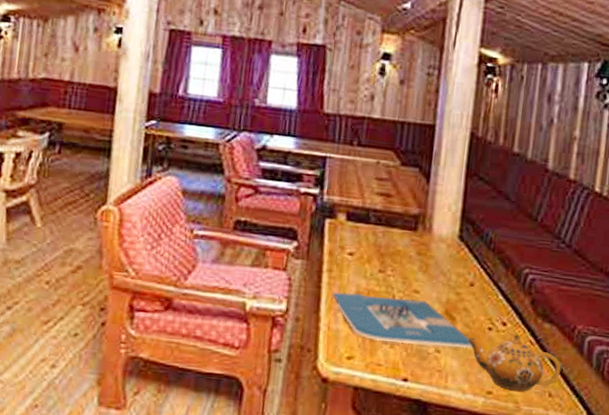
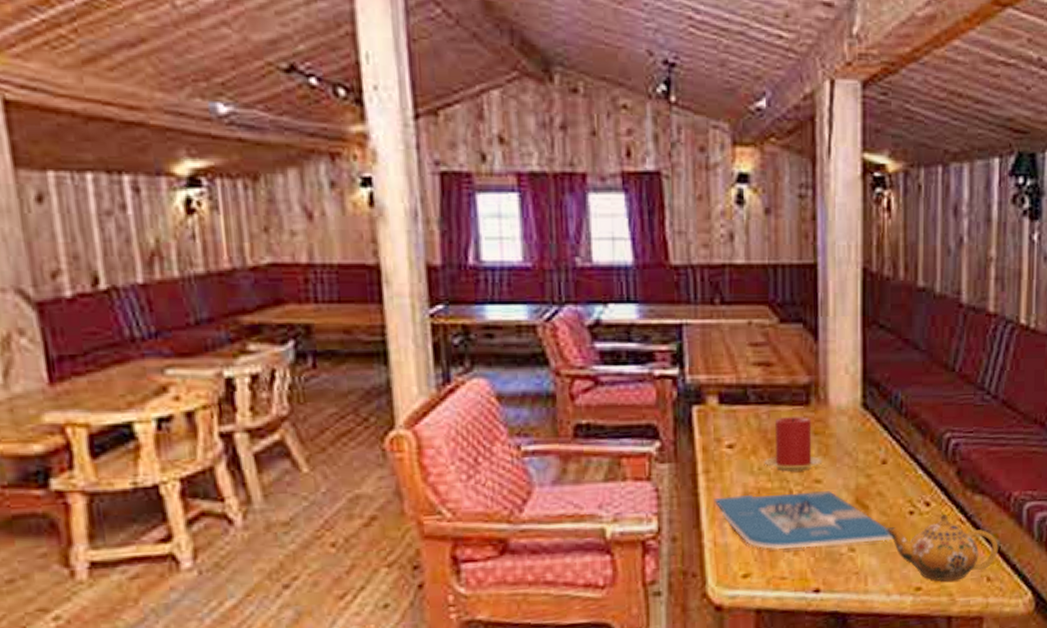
candle: none [375,237,423,282] -> present [764,417,823,472]

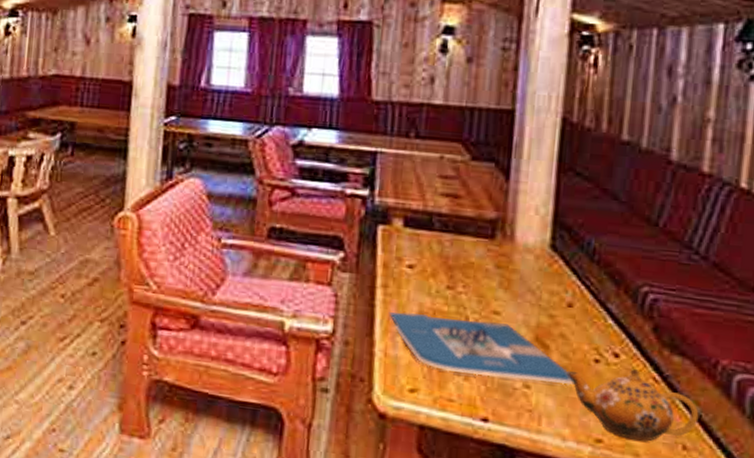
candle: present [764,417,823,472] -> none [442,247,504,301]

